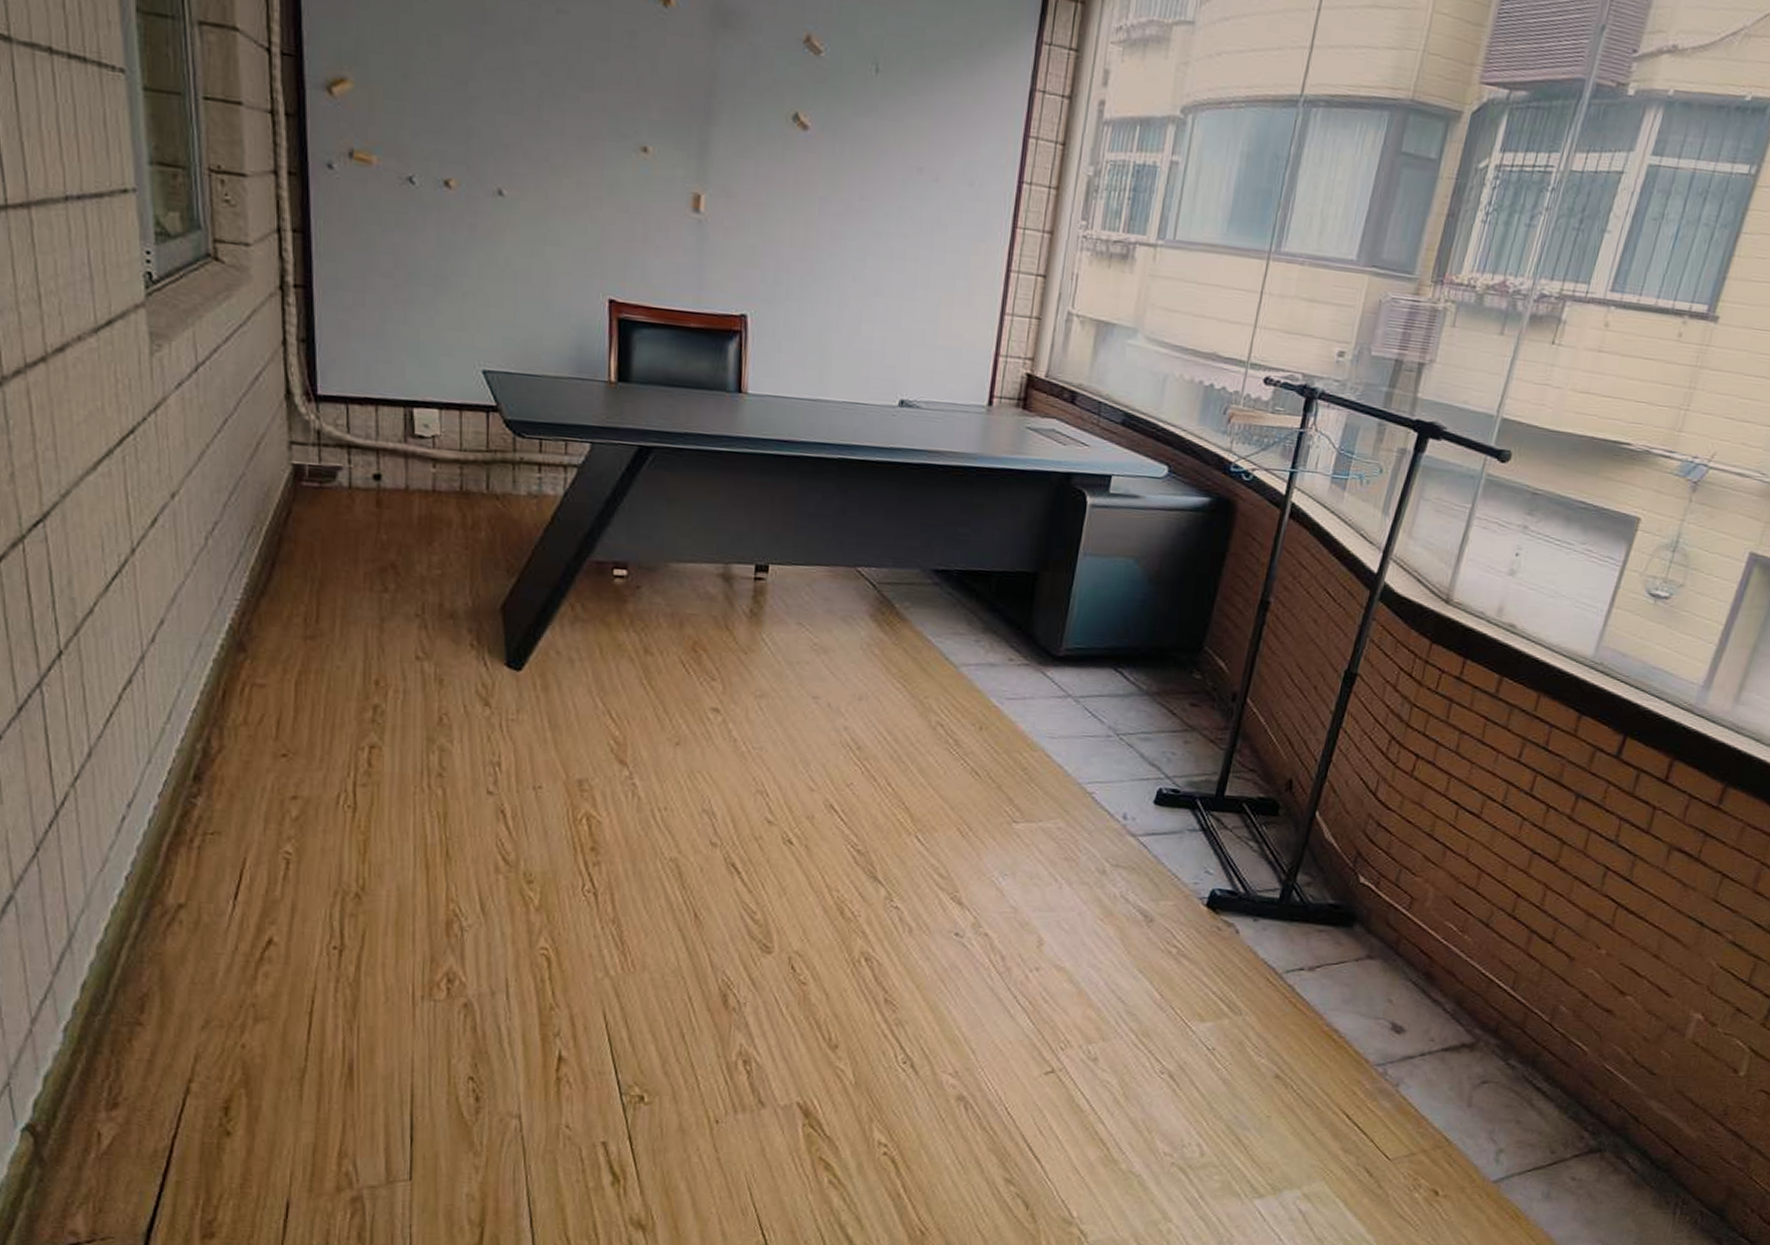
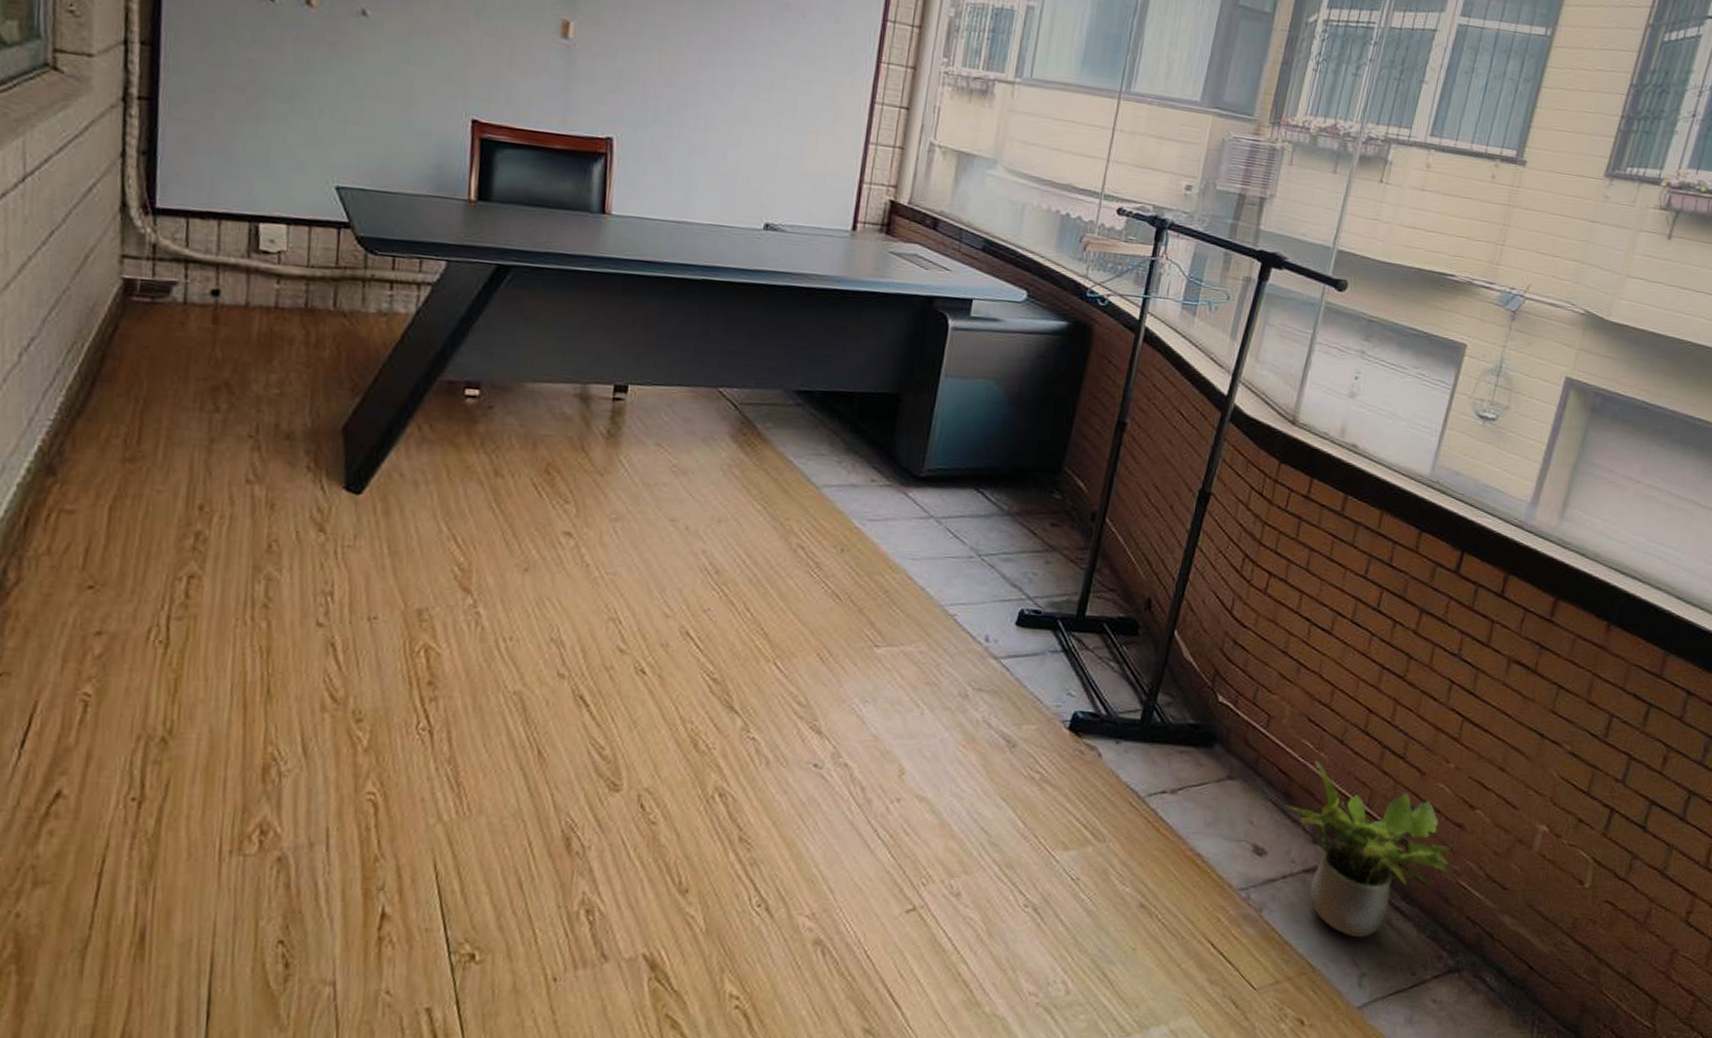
potted plant: none [1424,943,1606,1116] -> present [1283,761,1460,938]

